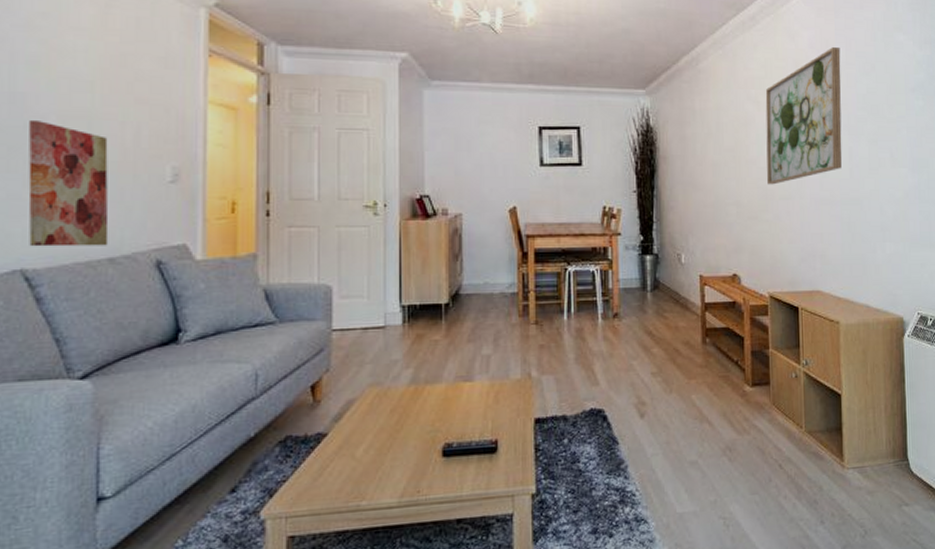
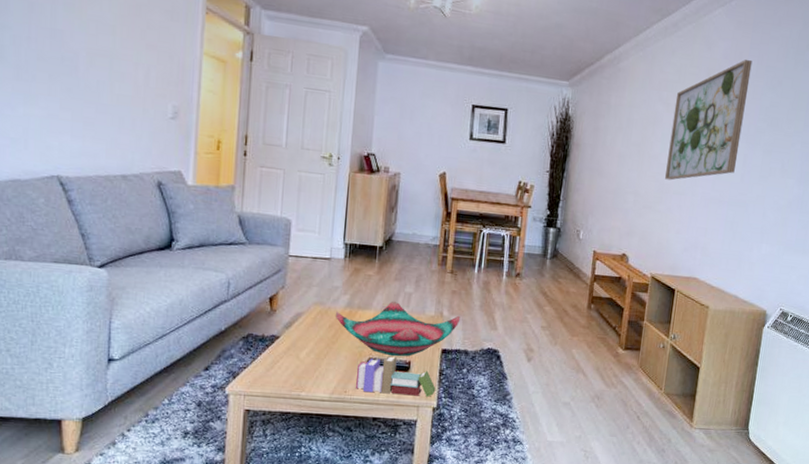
wall art: present [28,121,109,247] -> none [64,54,125,165]
decorative bowl: none [396,367,553,437] -> present [335,301,461,357]
book: none [432,437,533,488] -> present [356,356,436,397]

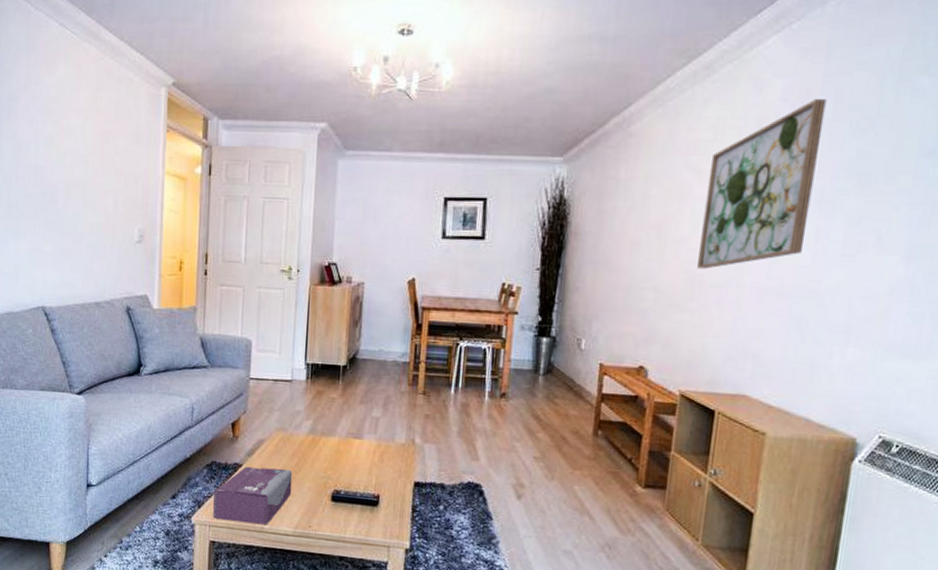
tissue box: none [248,338,330,393] -> present [213,466,293,525]
decorative bowl: present [335,301,461,357] -> none [297,426,435,490]
book: present [356,356,436,397] -> none [321,488,408,536]

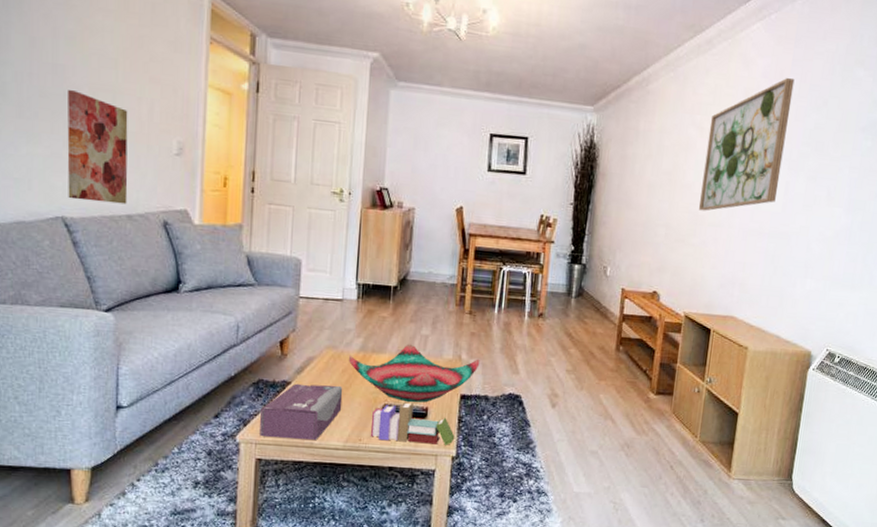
wall art: none [46,189,97,292] -> present [67,90,128,205]
decorative bowl: none [297,426,435,490] -> present [348,343,480,403]
book: none [321,488,408,536] -> present [371,402,455,445]

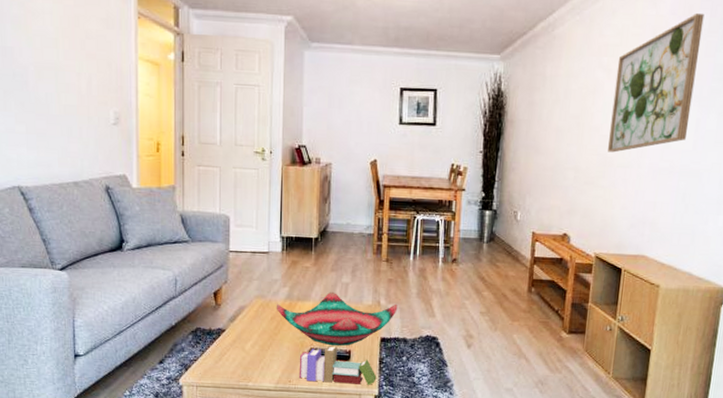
wall art: present [67,90,128,205] -> none [17,70,73,172]
tissue box: present [260,383,343,441] -> none [200,331,273,383]

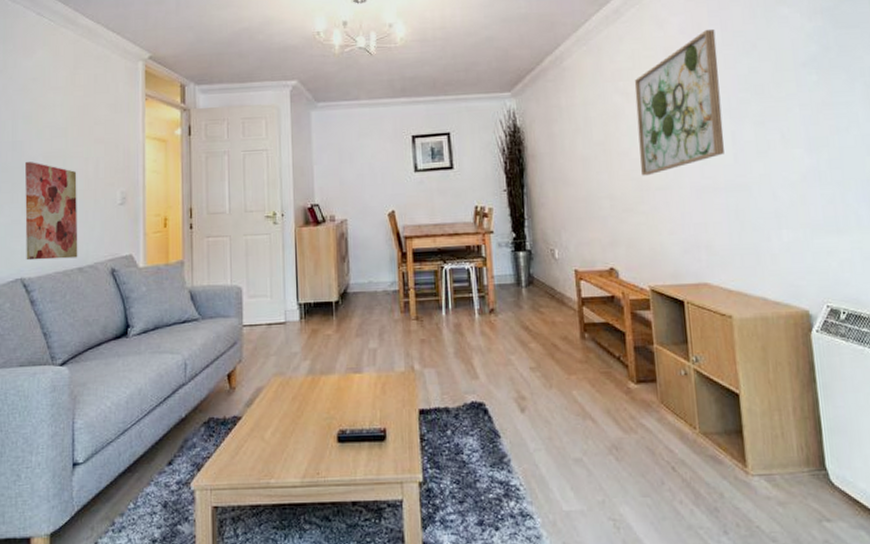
wall art: none [17,70,73,172] -> present [25,162,78,261]
decorative bowl: present [276,291,398,346] -> none [297,360,435,425]
book: present [300,346,377,385] -> none [328,425,419,472]

